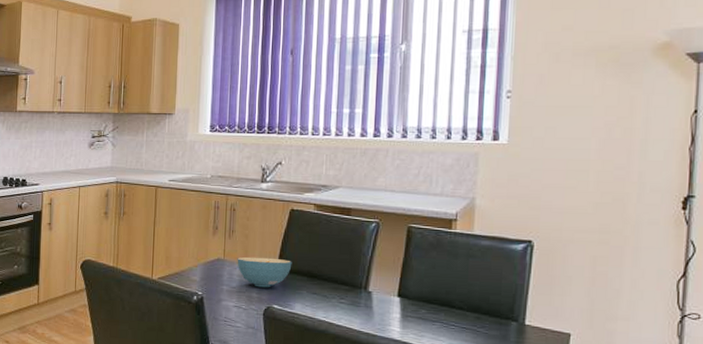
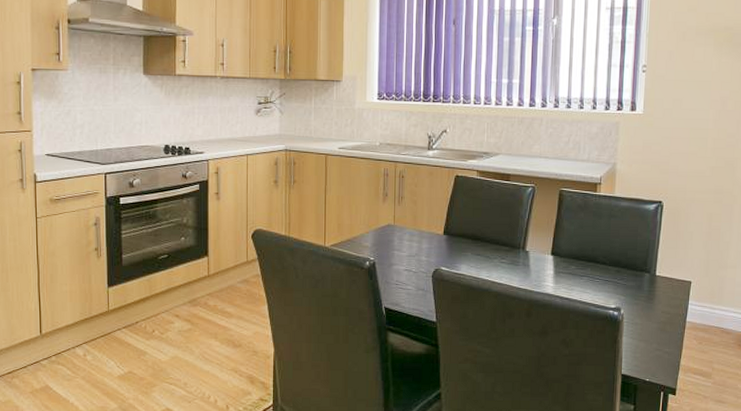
cereal bowl: present [237,256,292,288] -> none [406,222,458,251]

